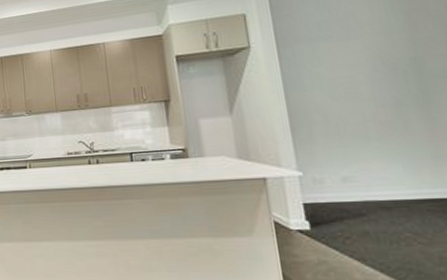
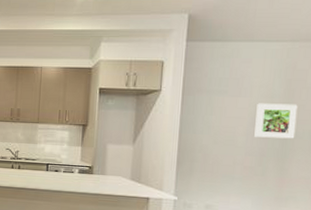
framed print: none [373,37,435,84] -> present [254,103,298,139]

